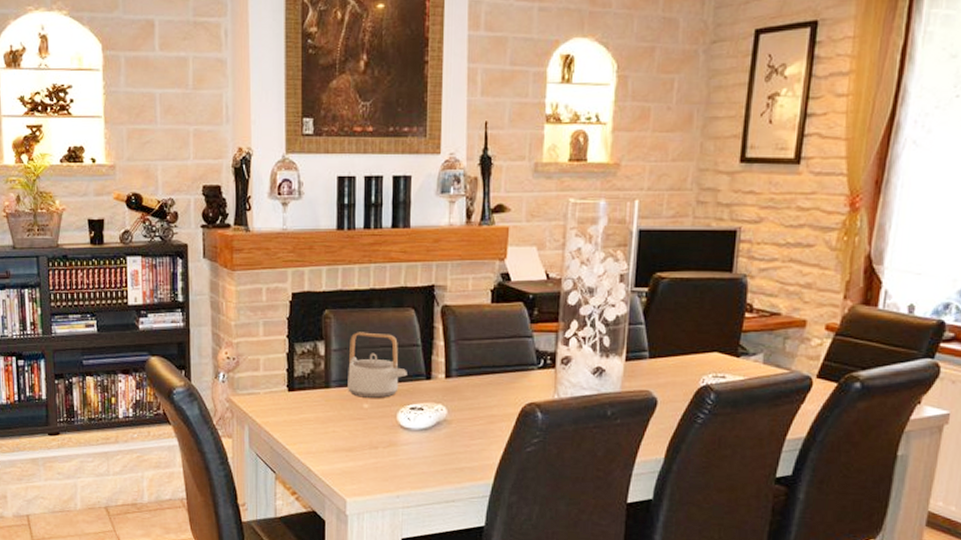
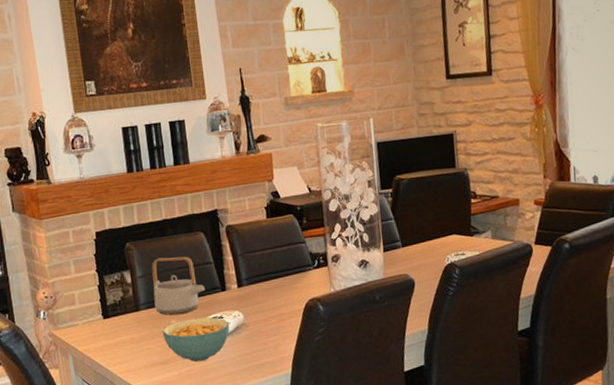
cereal bowl: none [351,405,430,455] -> present [162,317,230,362]

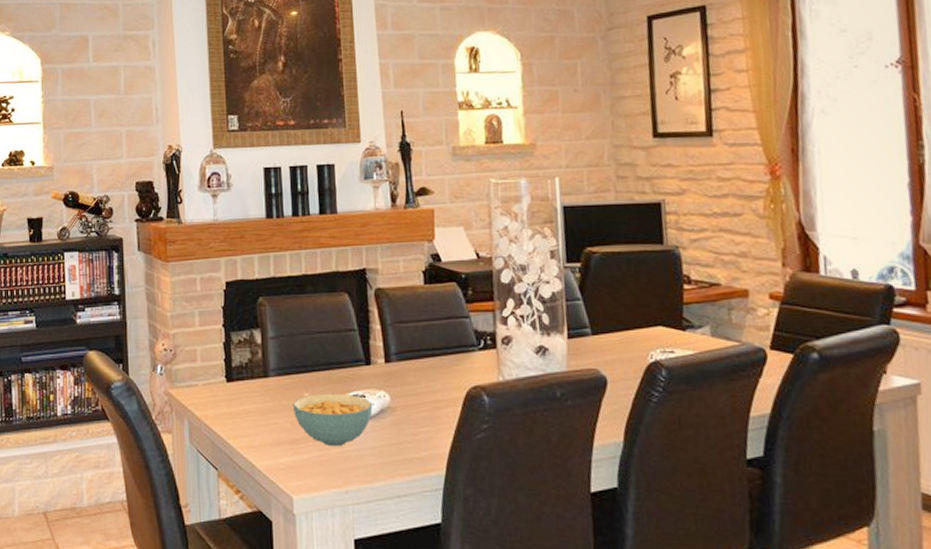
teapot: present [151,256,205,315] -> none [285,318,346,386]

